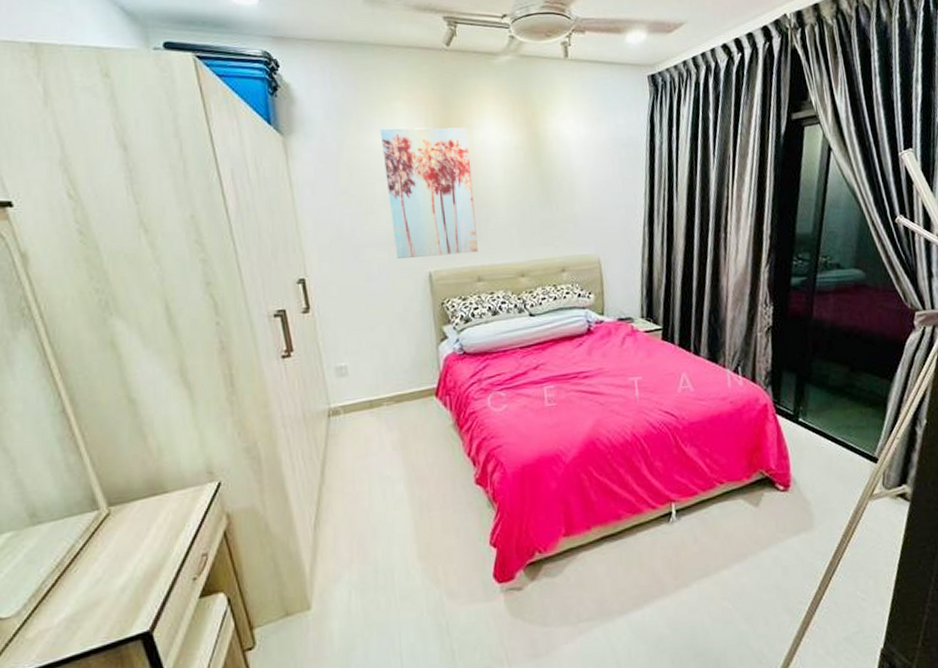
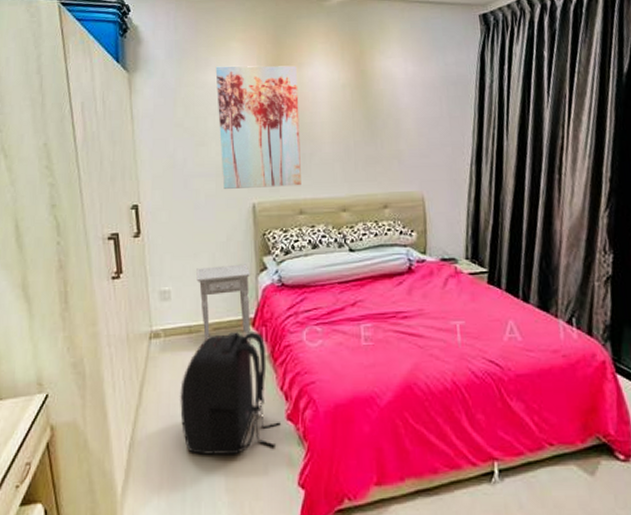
backpack: none [365,401,470,527] -> present [180,332,281,456]
nightstand: none [373,334,435,414] -> present [196,264,251,343]

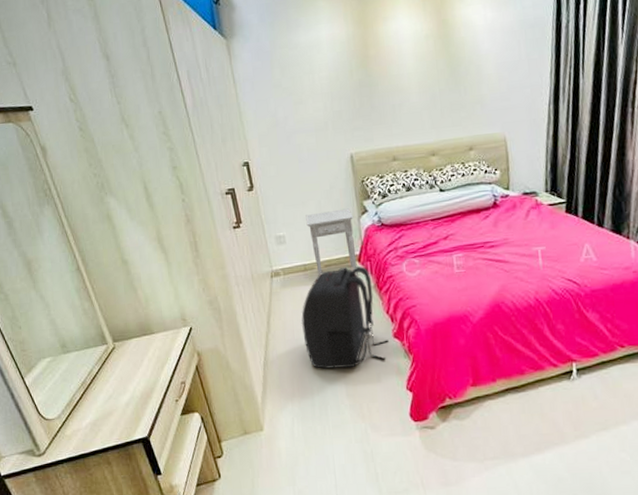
wall art: present [215,65,301,189] -> none [305,20,393,142]

